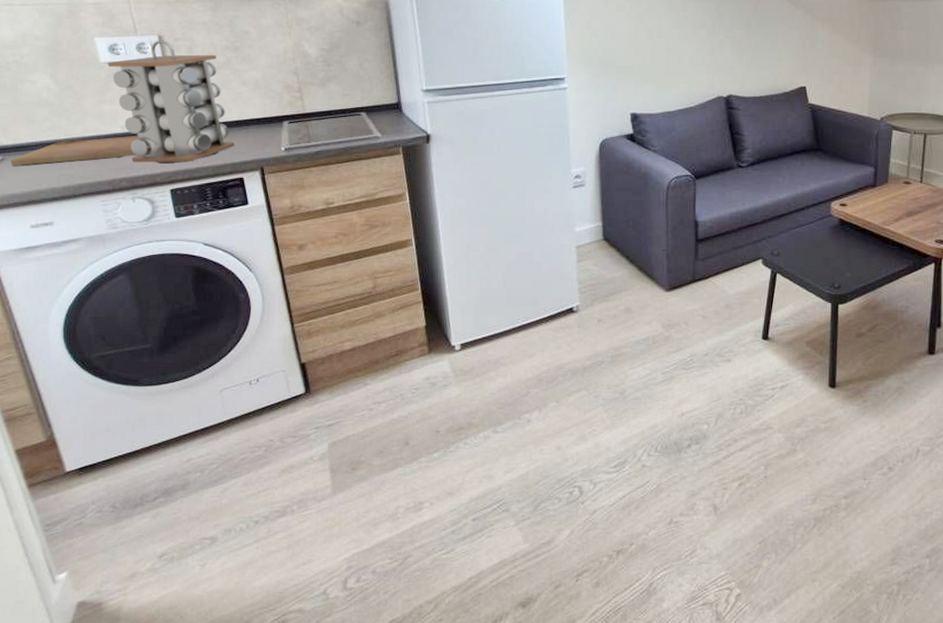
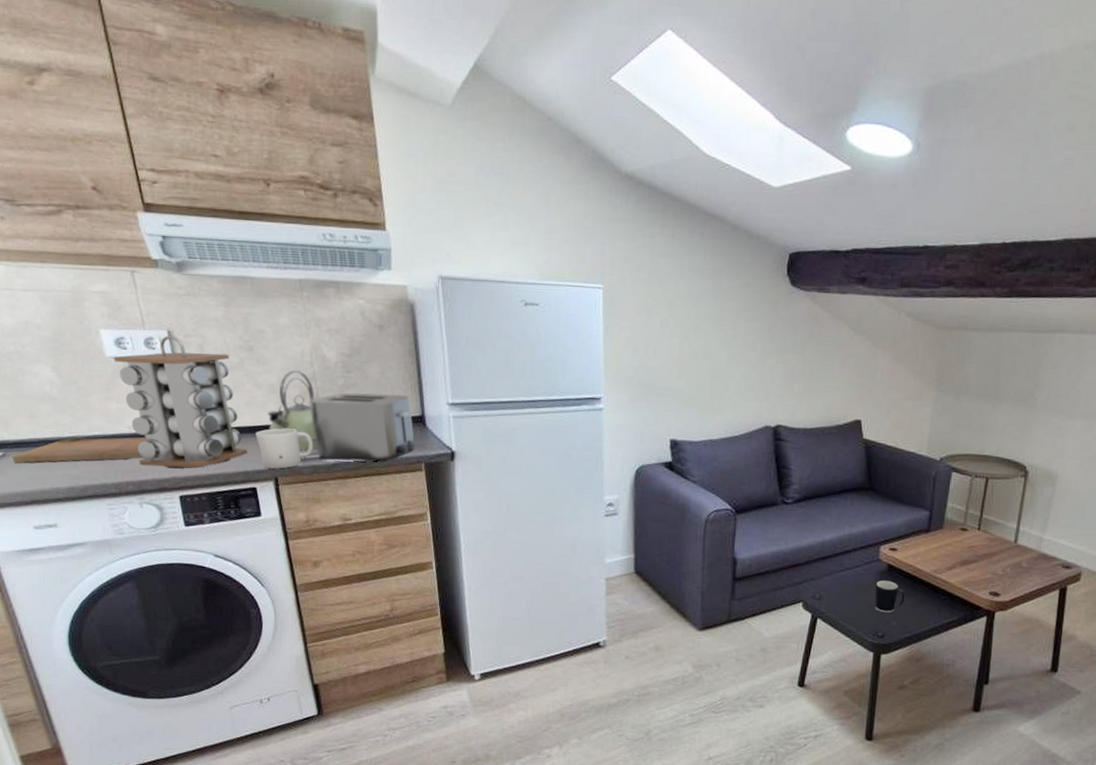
mug: none [242,121,297,159] -> present [255,428,314,469]
kettle: none [253,67,300,141] -> present [267,370,317,451]
toaster: none [292,84,393,149] -> present [309,393,415,463]
mug: none [829,234,857,266] -> present [874,579,905,614]

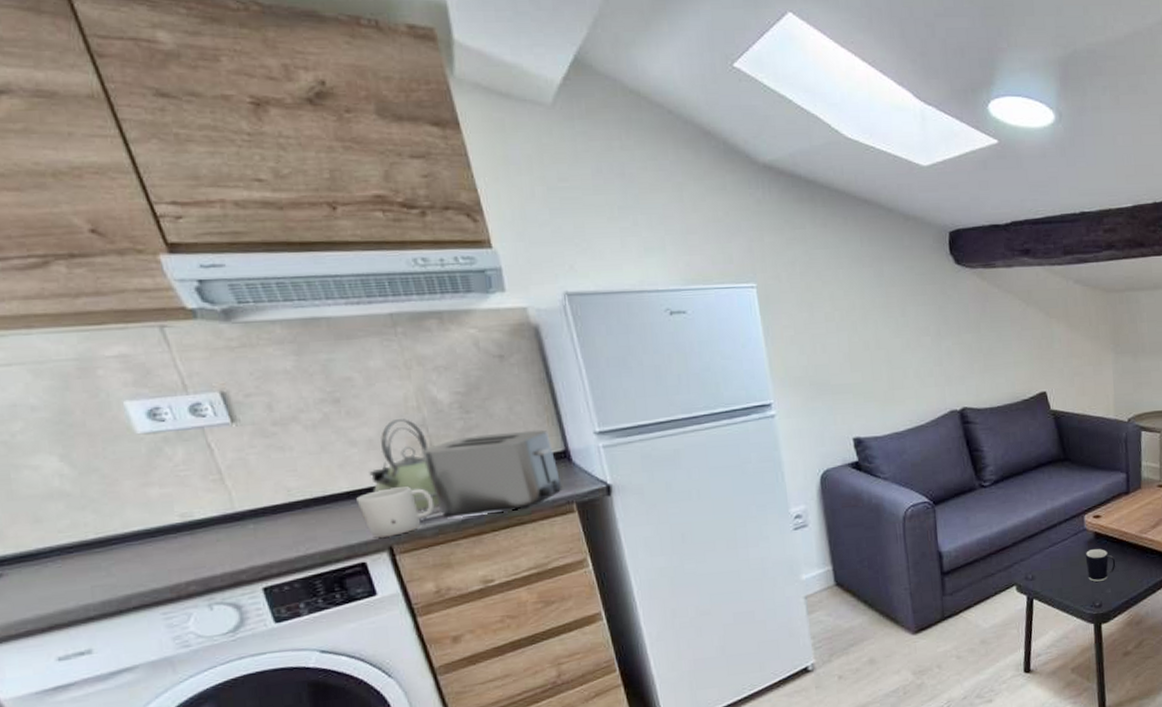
cutting board: present [11,437,146,463] -> none [12,524,208,583]
spice rack: present [114,335,248,469] -> none [148,397,350,559]

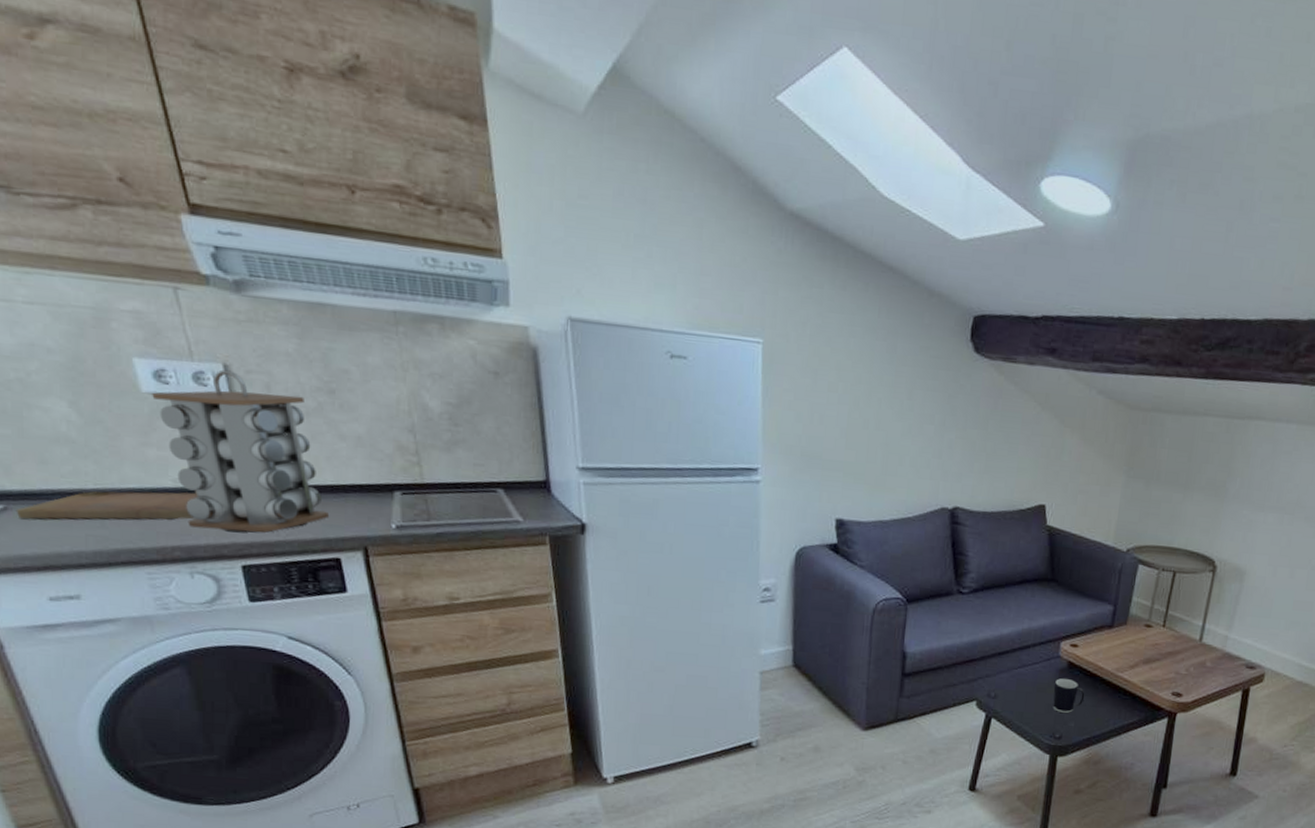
cutting board: none [12,524,208,583] -> present [16,491,197,520]
spice rack: none [148,397,350,559] -> present [152,369,330,533]
mug: present [356,486,435,538] -> none [339,488,413,538]
kettle: present [369,419,439,511] -> none [354,420,417,516]
toaster: present [422,429,563,518] -> none [407,450,538,534]

